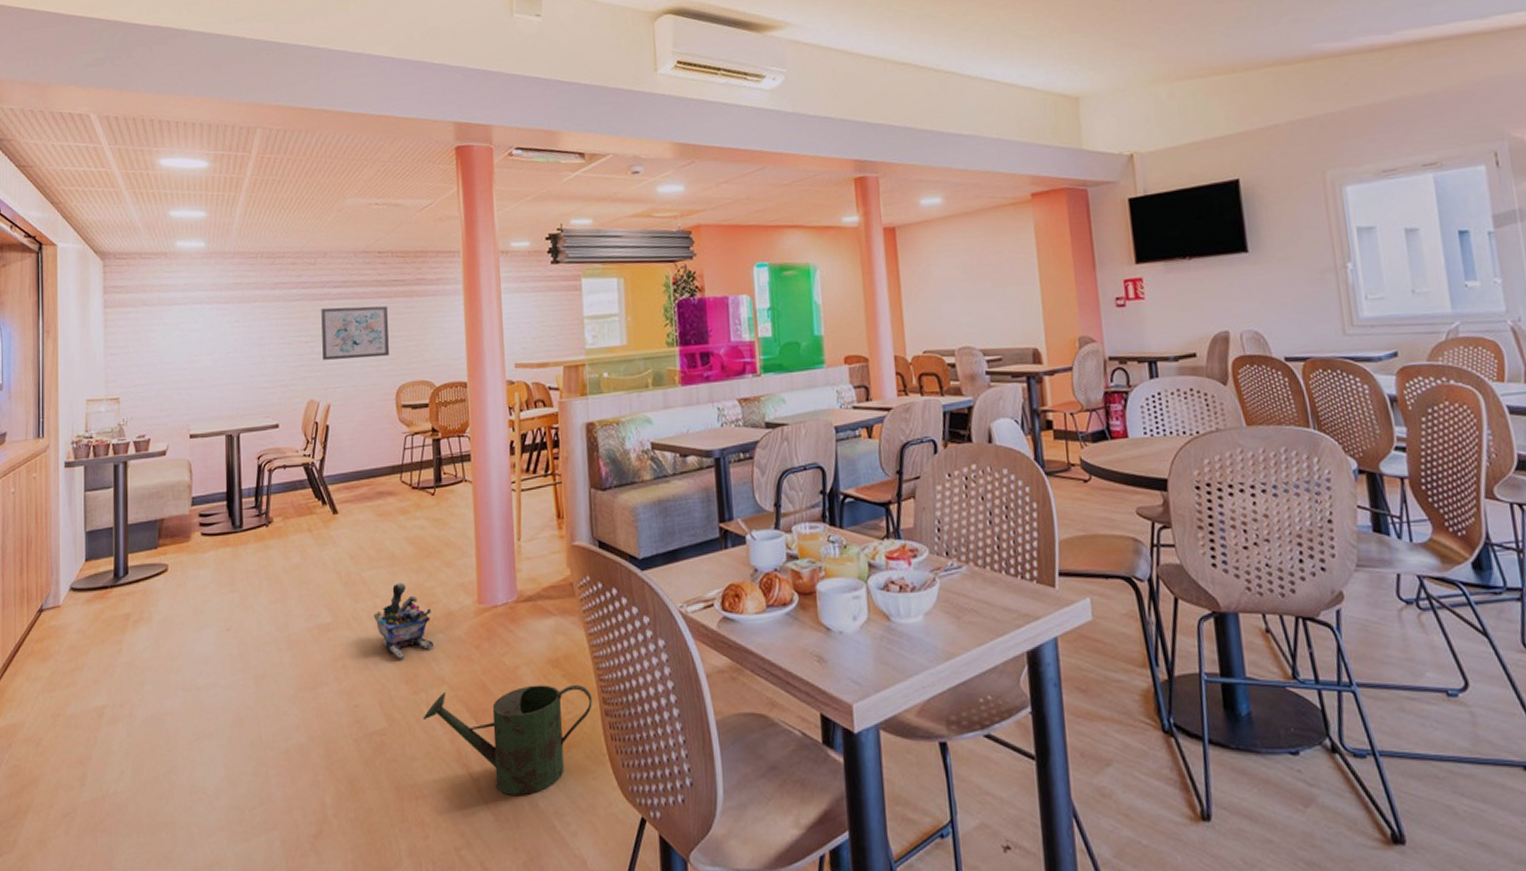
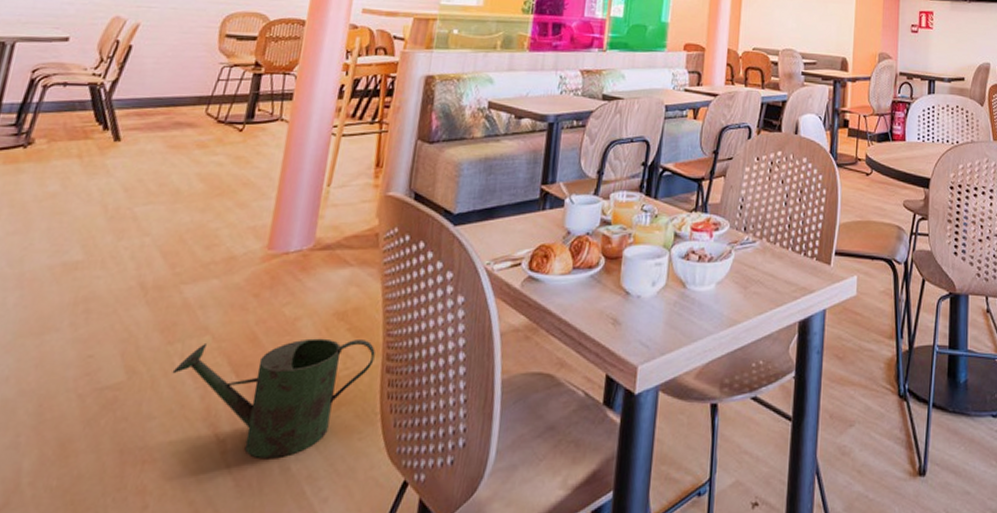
waste bin: present [373,582,435,658] -> none [136,221,211,304]

